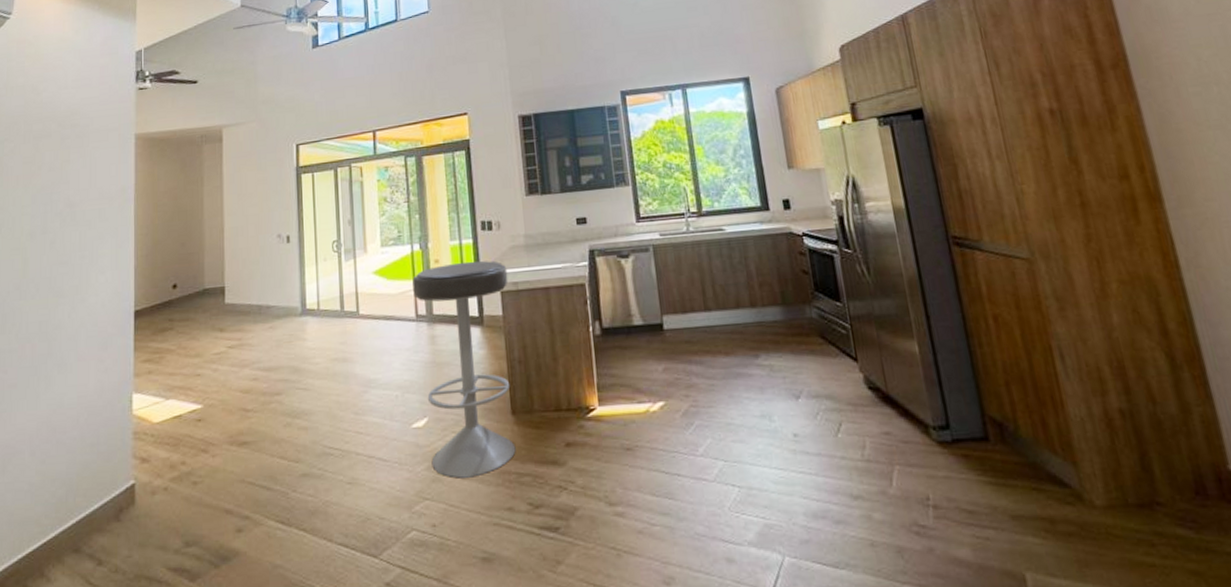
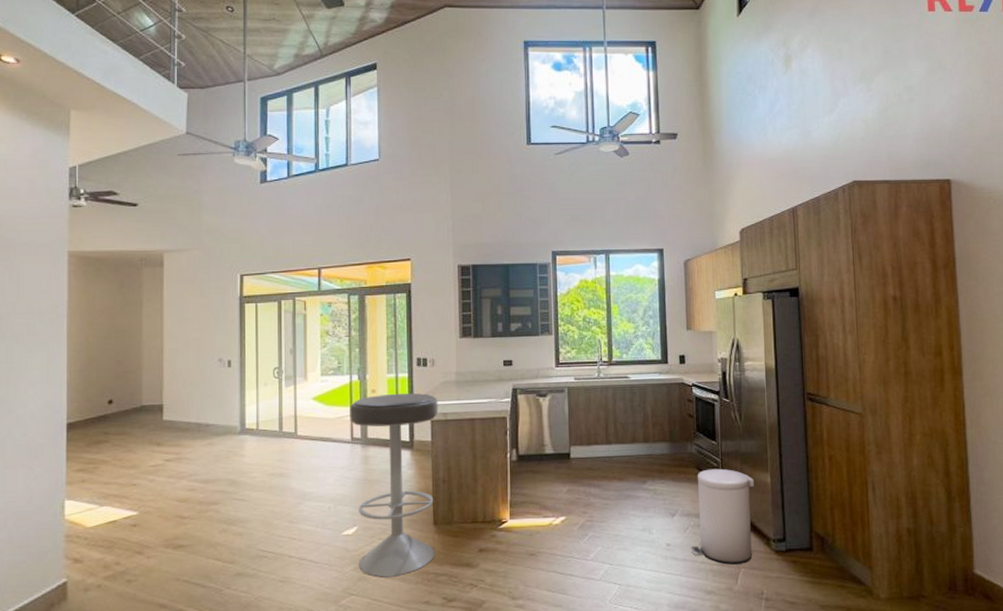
pedal bin: none [822,336,908,461] -> present [691,468,755,565]

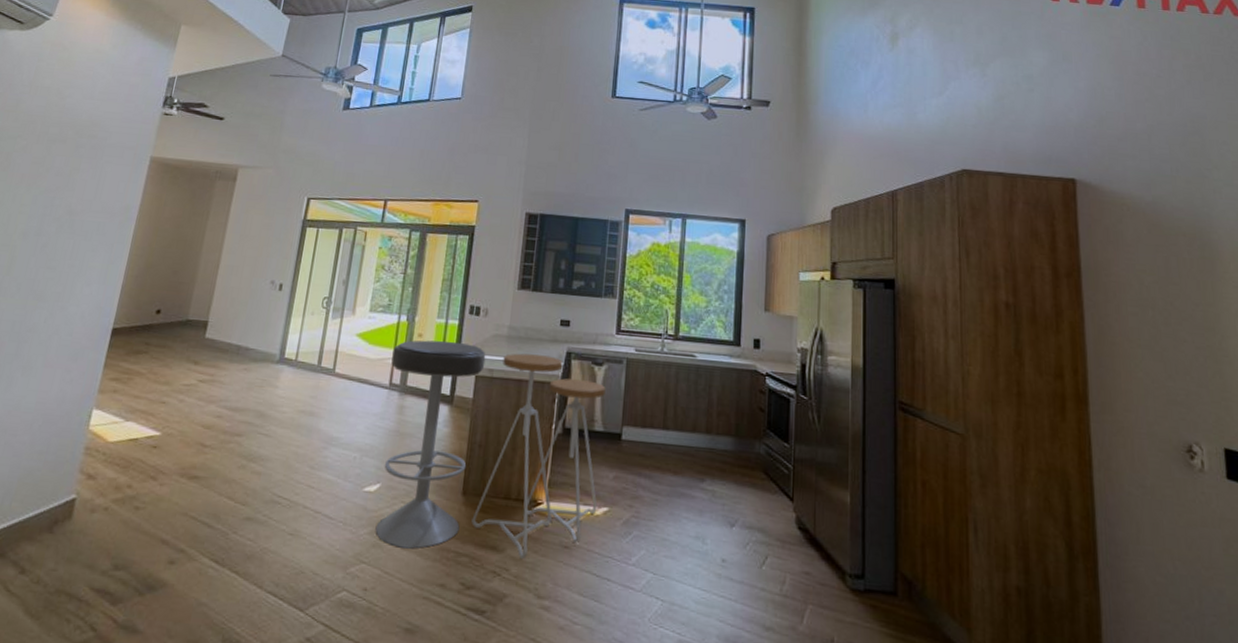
bar stool: none [445,394,556,570] -> present [471,353,606,559]
pedal bin: present [691,468,755,565] -> none [750,475,831,599]

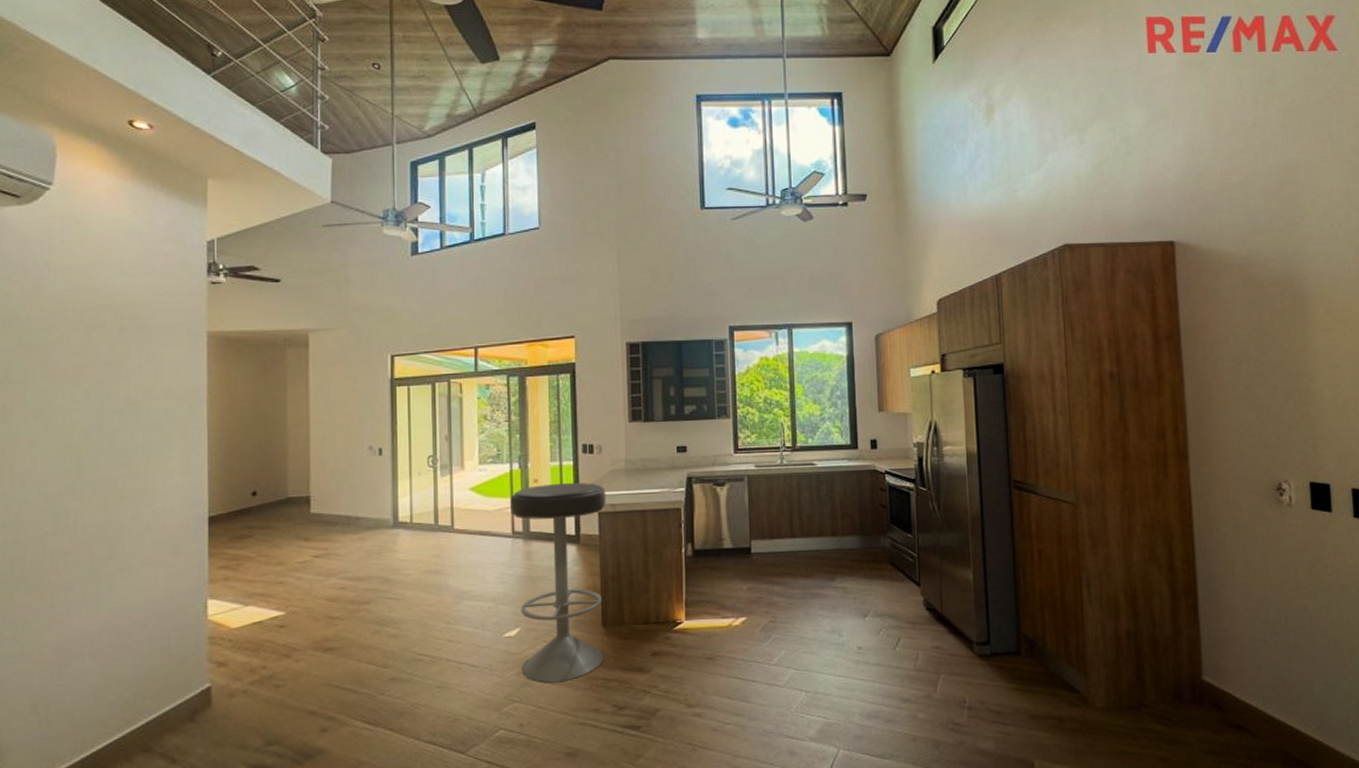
bar stool: present [471,353,606,559] -> none [615,483,735,675]

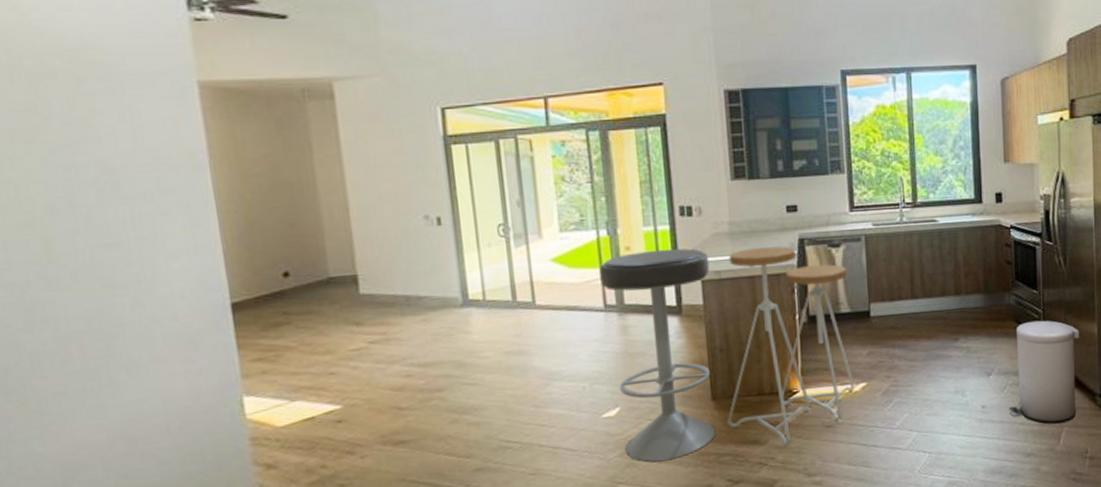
bar stool: none [615,483,735,675] -> present [727,246,855,446]
pedal bin: none [885,564,956,670] -> present [1009,320,1080,424]

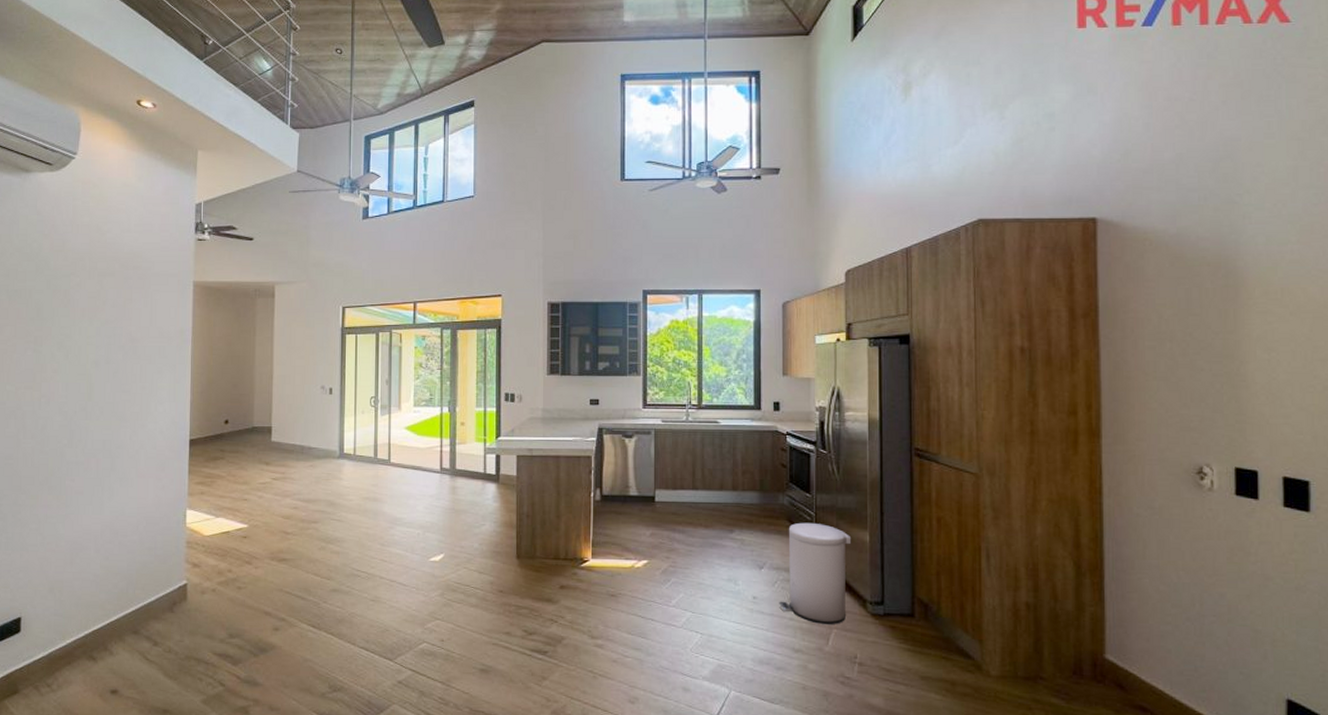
bar stool: present [599,248,716,462] -> none [440,427,524,606]
bar stool: present [727,246,855,446] -> none [527,432,638,607]

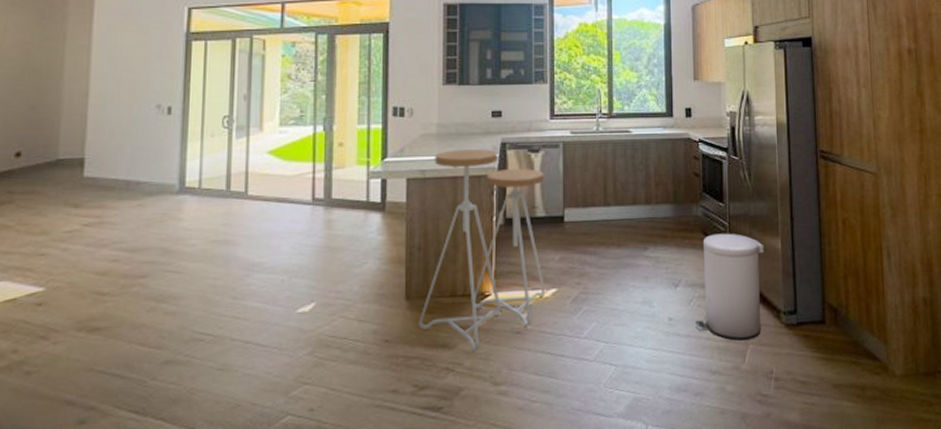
bar stool: none [527,432,638,607] -> present [418,149,546,351]

